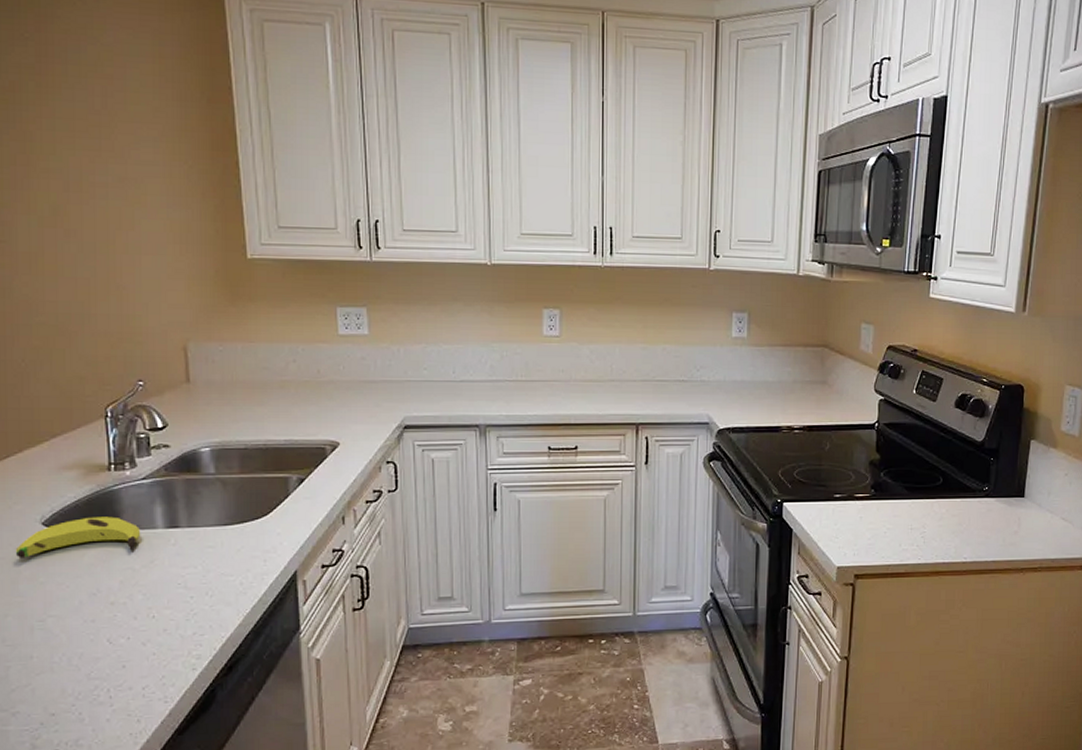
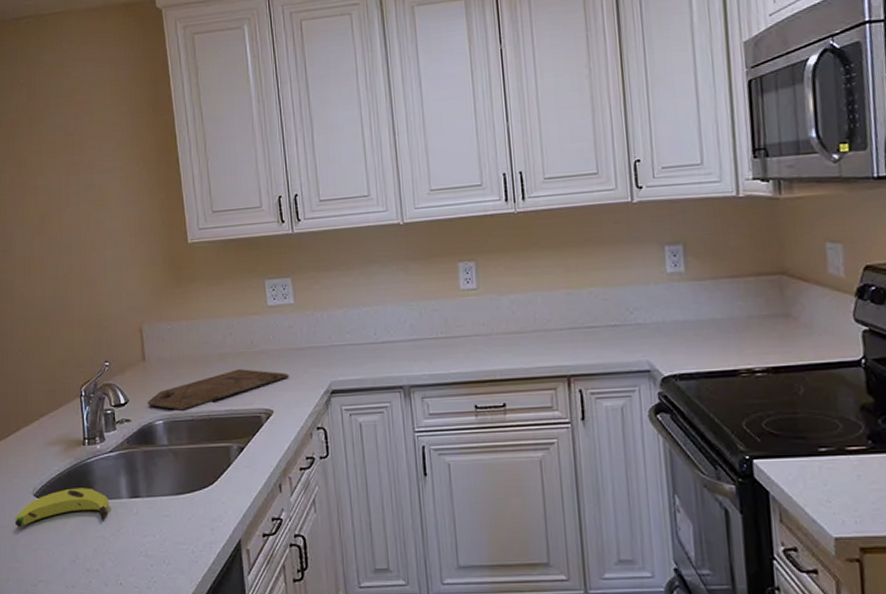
cutting board: none [190,398,359,438] -> present [147,369,289,411]

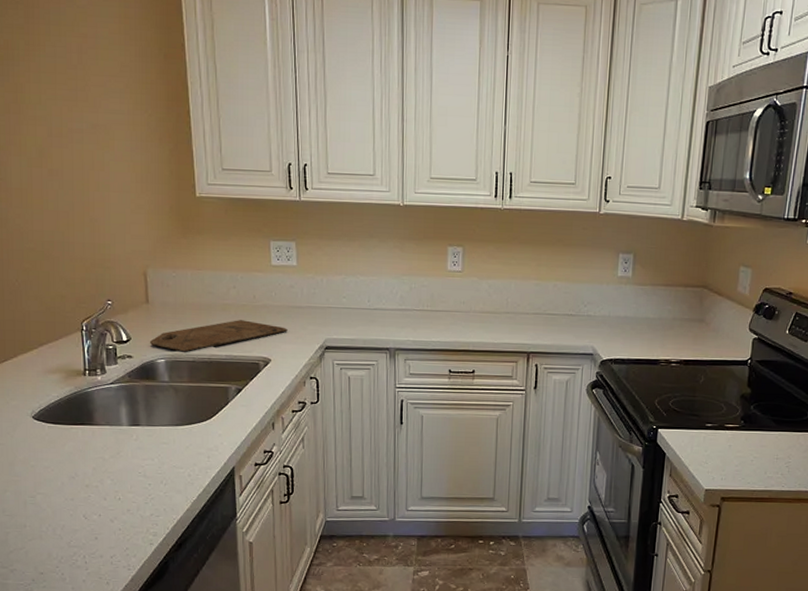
banana: present [14,487,110,527] -> none [12,413,110,445]

